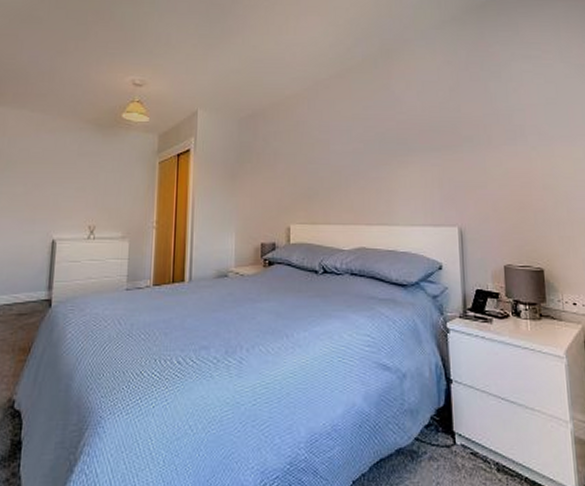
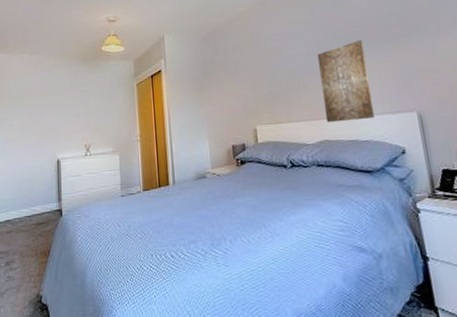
wall art: none [364,144,415,230] -> present [317,40,374,123]

